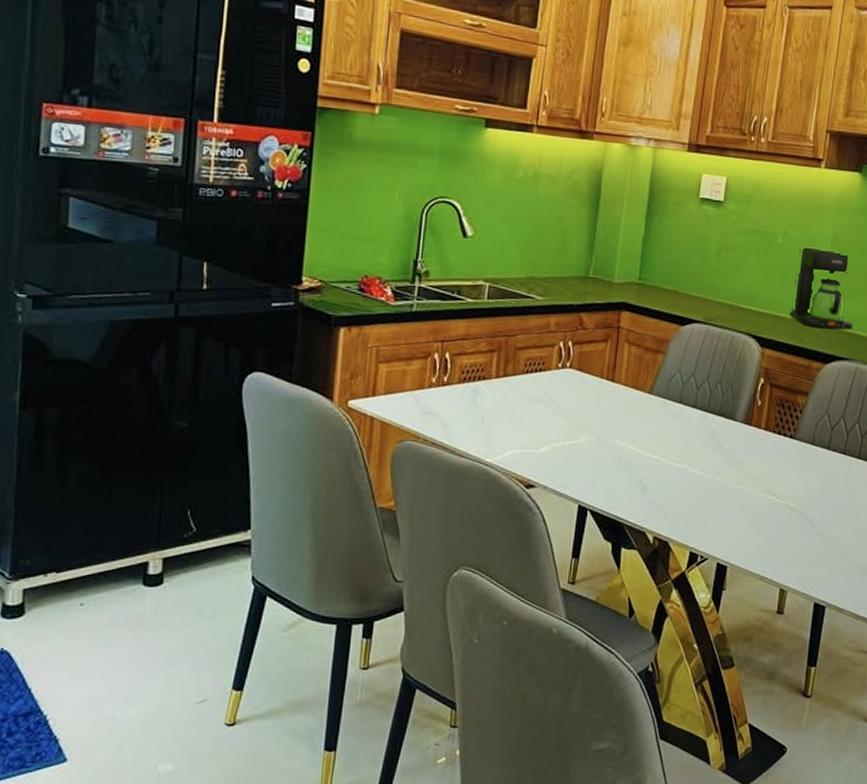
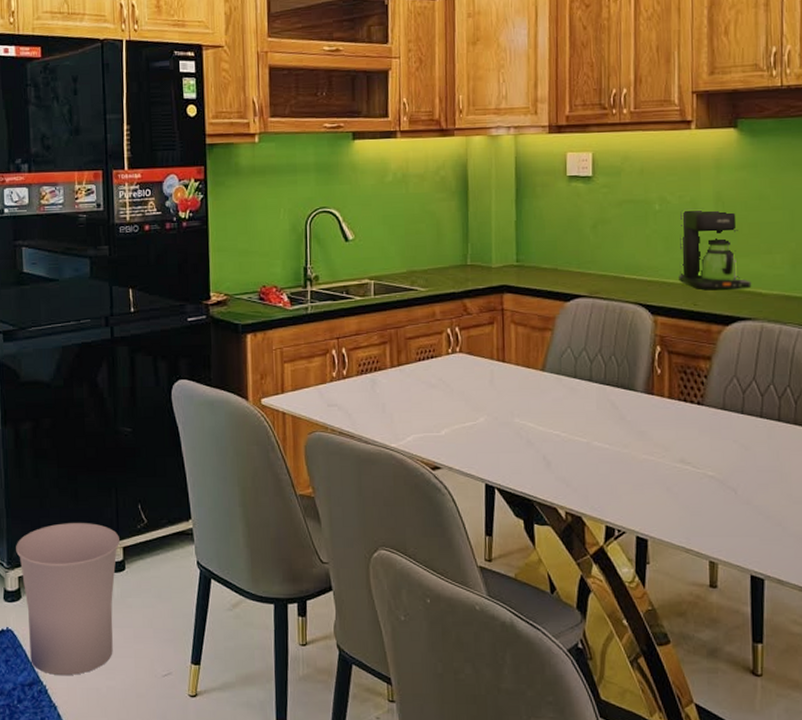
waste bin: none [23,528,160,703] -> present [16,523,120,675]

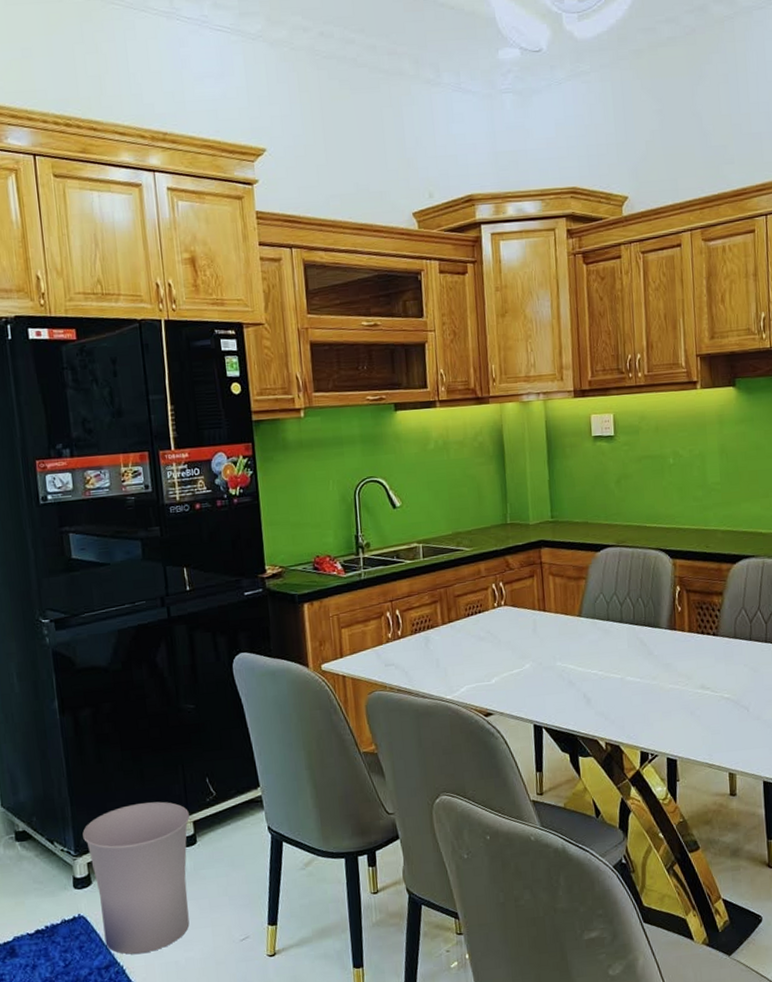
coffee maker: present [678,208,752,290] -> none [691,460,754,533]

